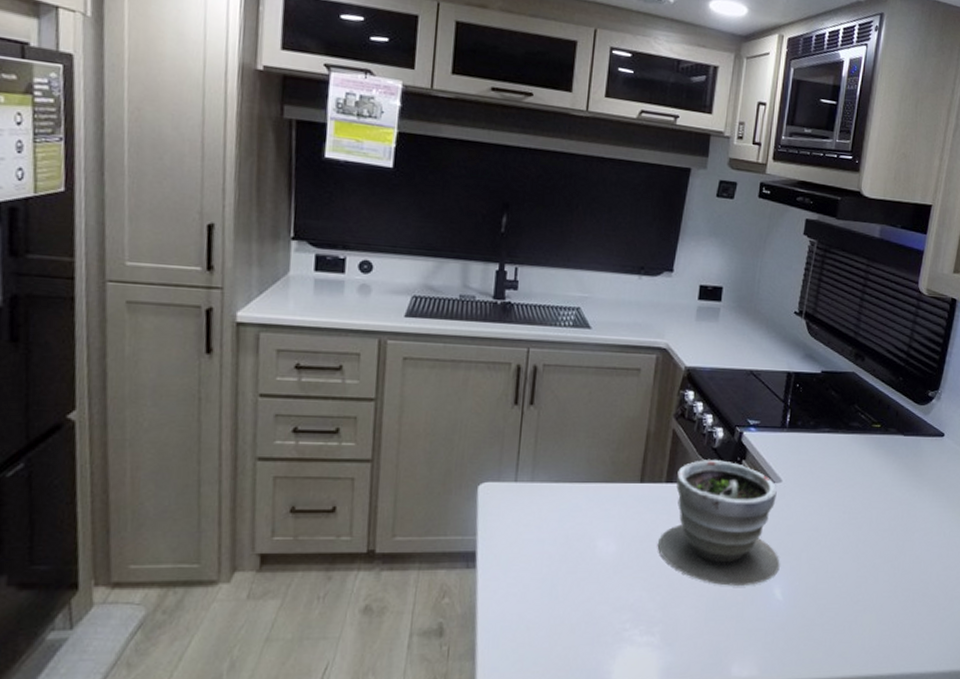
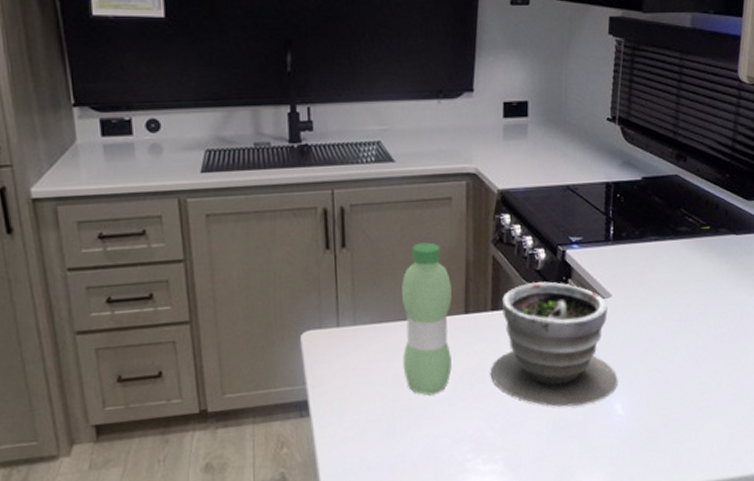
water bottle: none [573,409,631,560] -> present [402,242,452,396]

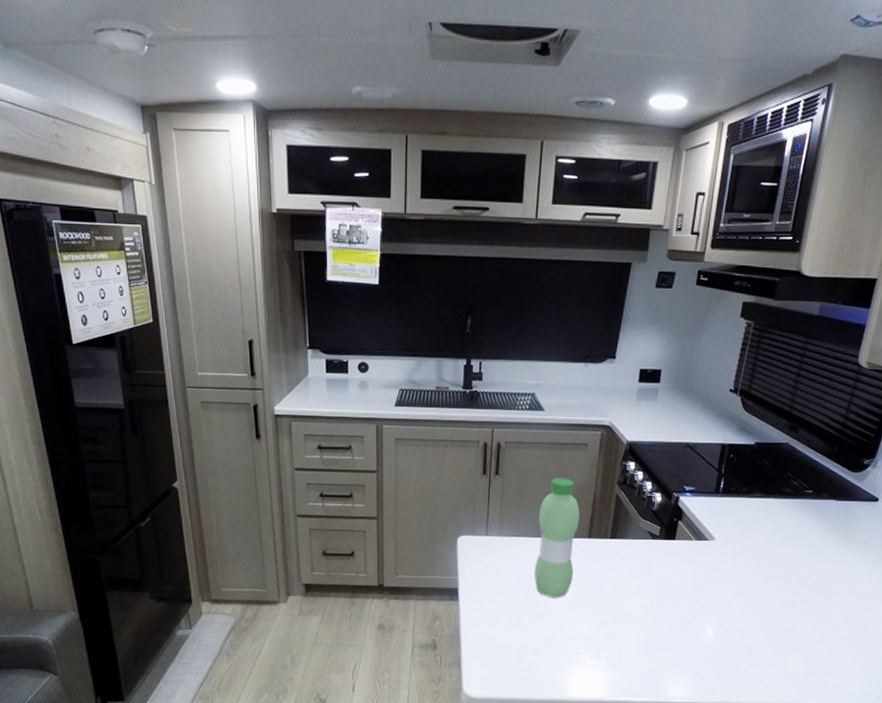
planter: present [490,281,618,407] -> none [603,520,712,625]

